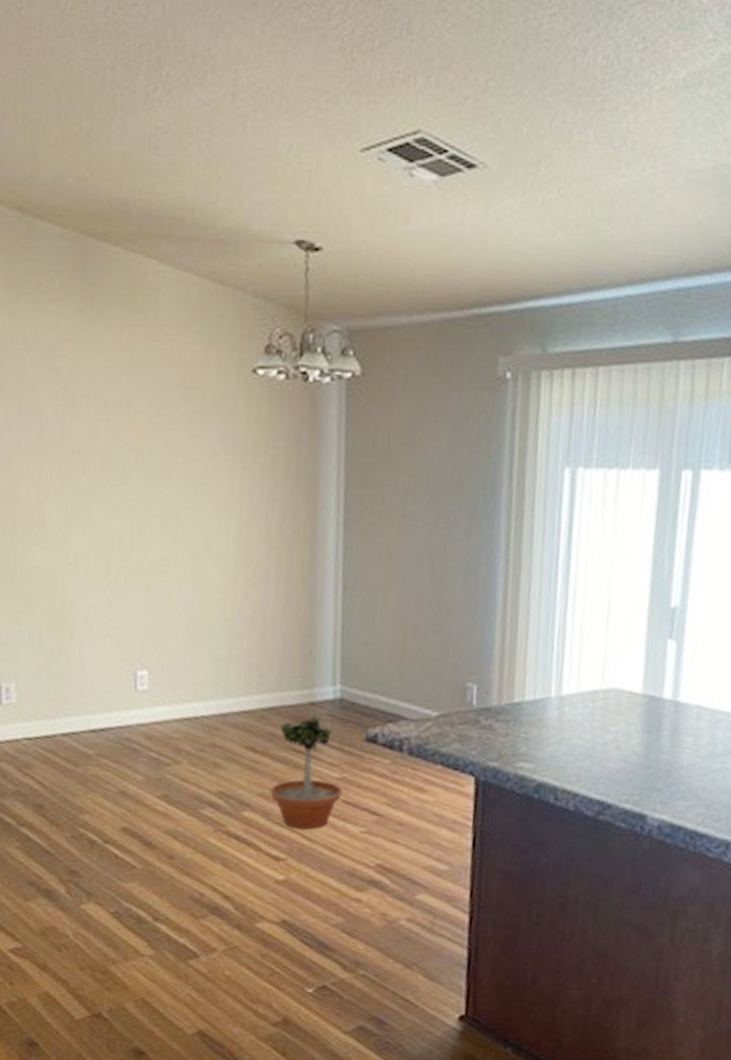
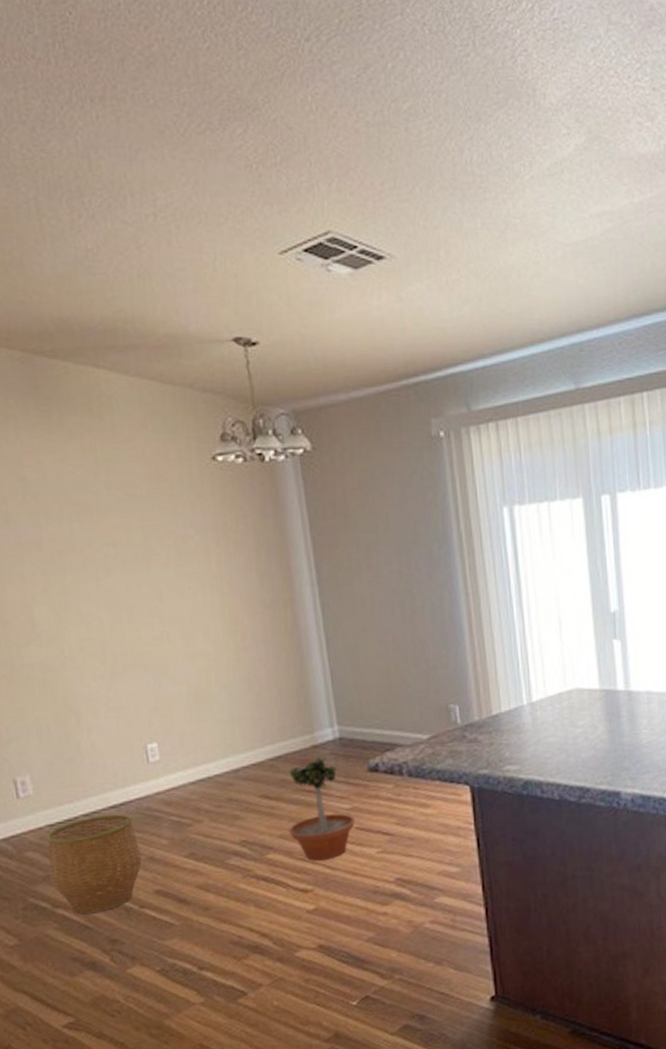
basket: none [19,737,115,840] -> present [46,814,143,915]

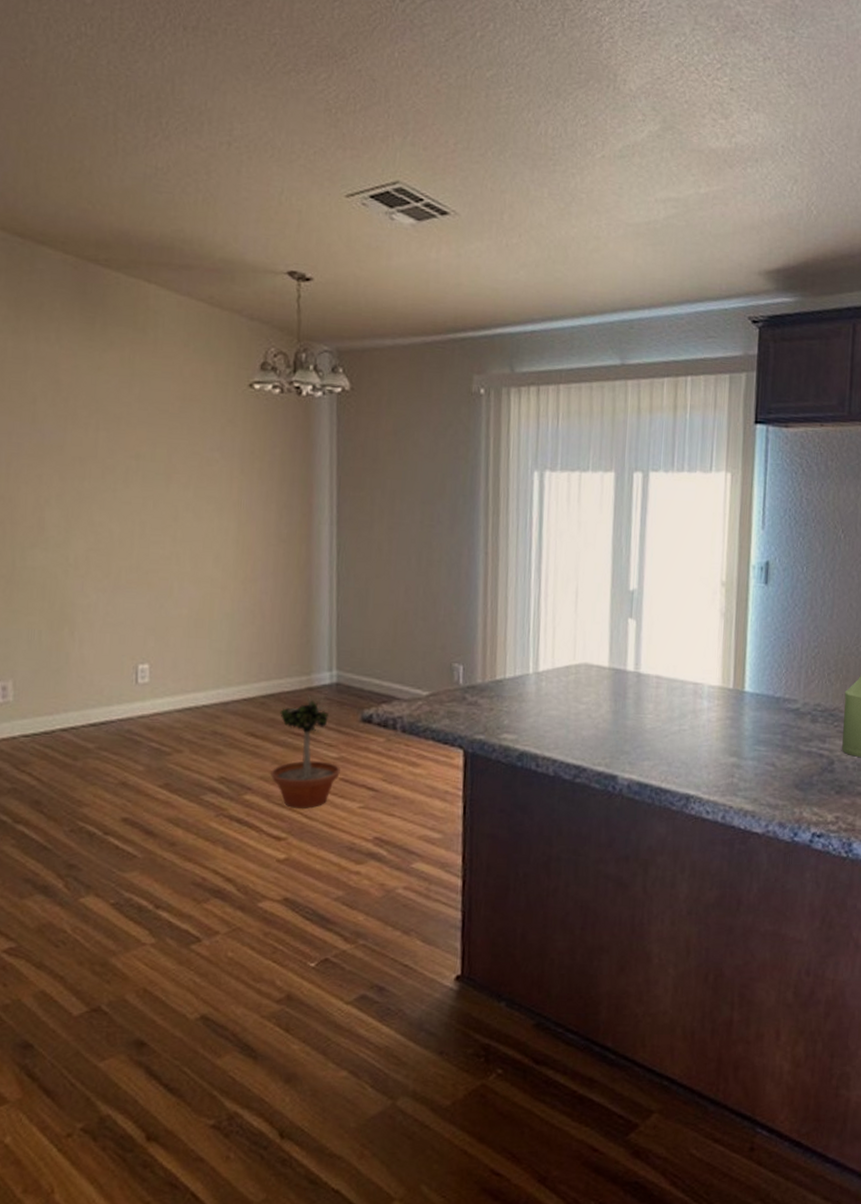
basket: present [46,814,143,915] -> none [15,732,115,835]

